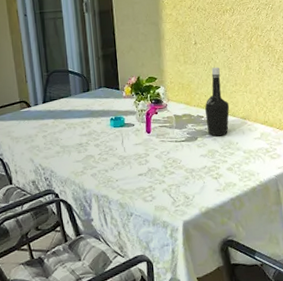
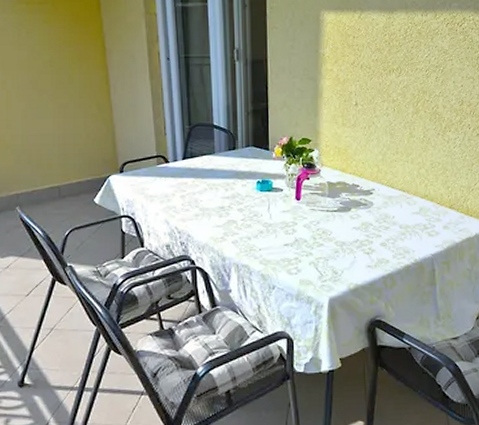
bottle: present [204,67,230,137] -> none [361,132,389,208]

